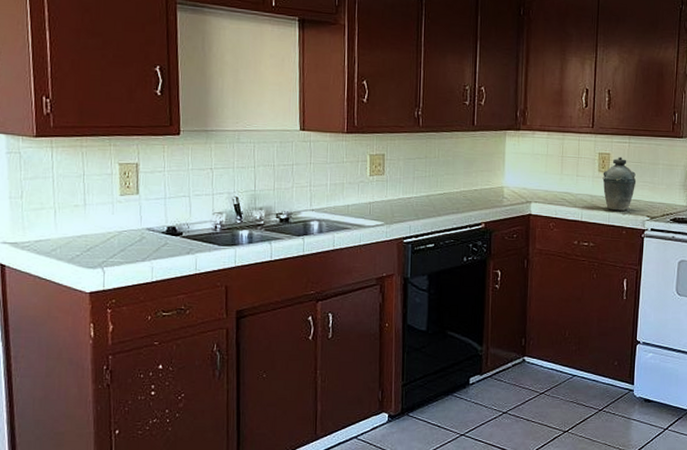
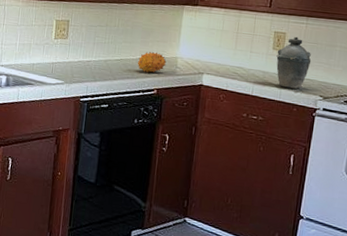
fruit: none [462,183,493,206] -> present [138,52,167,73]

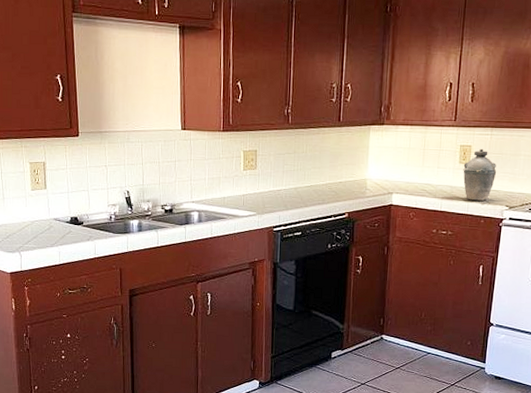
fruit: present [138,52,167,73] -> none [328,176,356,197]

